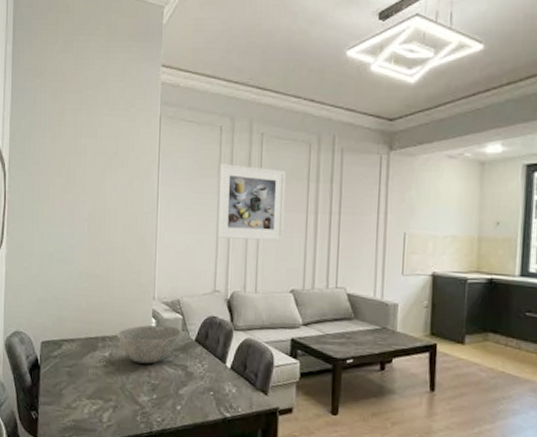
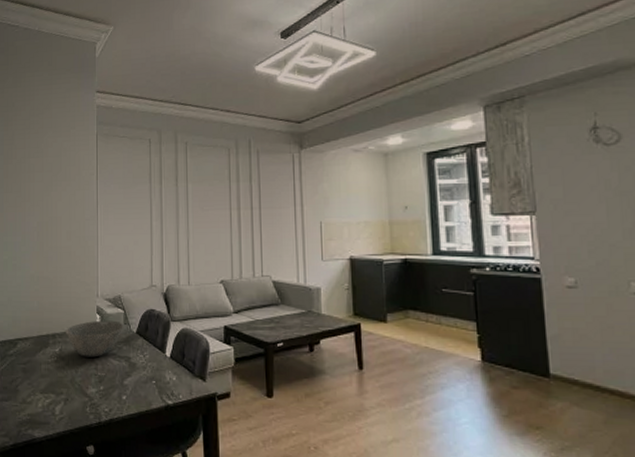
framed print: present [216,164,286,241] -> none [150,171,211,237]

